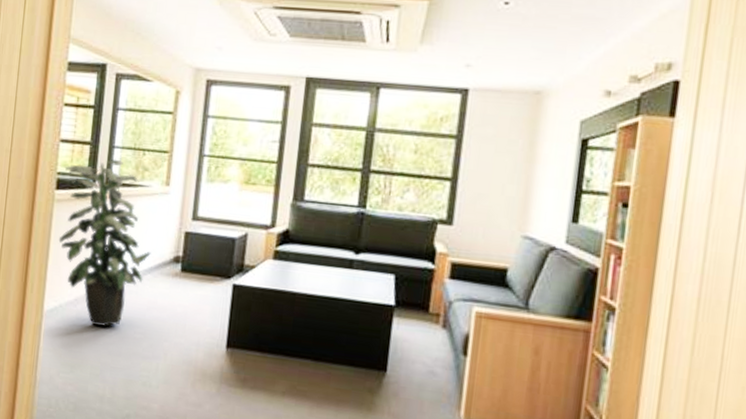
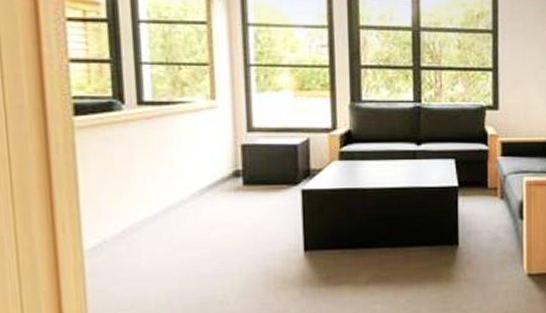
indoor plant: present [58,159,151,327] -> none [81,76,206,255]

